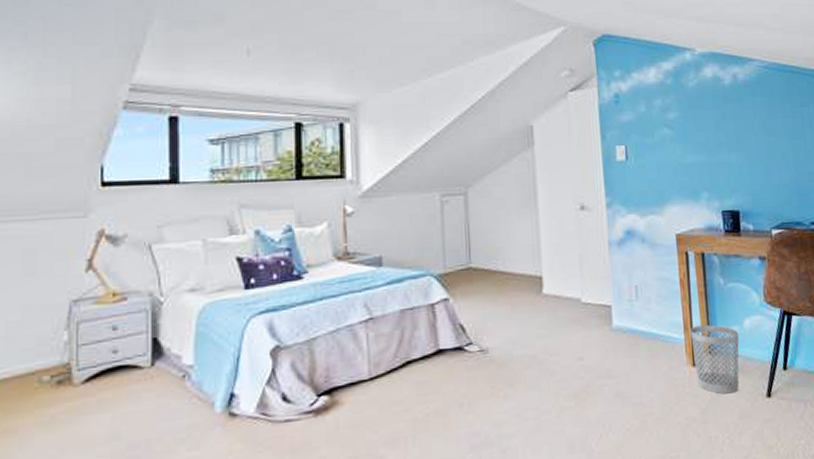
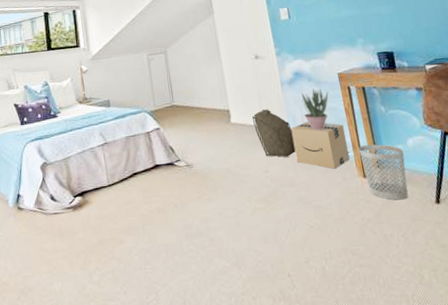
backpack: none [570,277,618,341] -> present [252,109,296,158]
cardboard box: none [615,294,679,356] -> present [290,121,350,169]
potted plant: none [631,252,663,307] -> present [301,88,329,131]

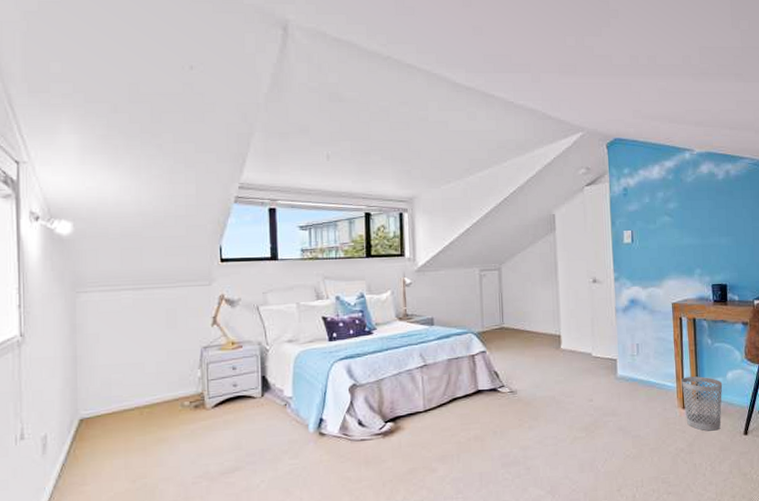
backpack: present [252,109,296,158] -> none [583,336,622,387]
cardboard box: present [290,121,350,169] -> none [619,351,672,400]
potted plant: present [301,88,329,131] -> none [634,317,661,361]

